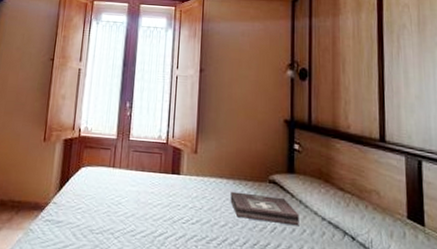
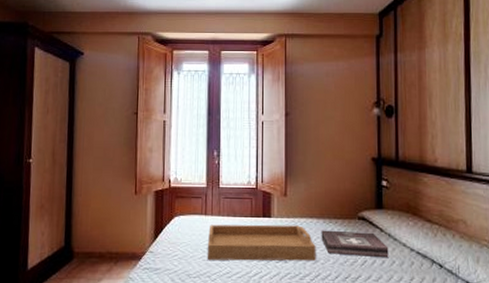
serving tray: none [112,178,225,224] -> present [207,224,316,261]

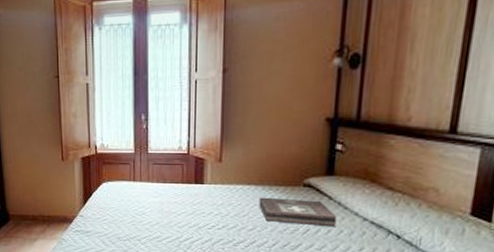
serving tray: present [207,224,316,261] -> none [136,190,253,229]

